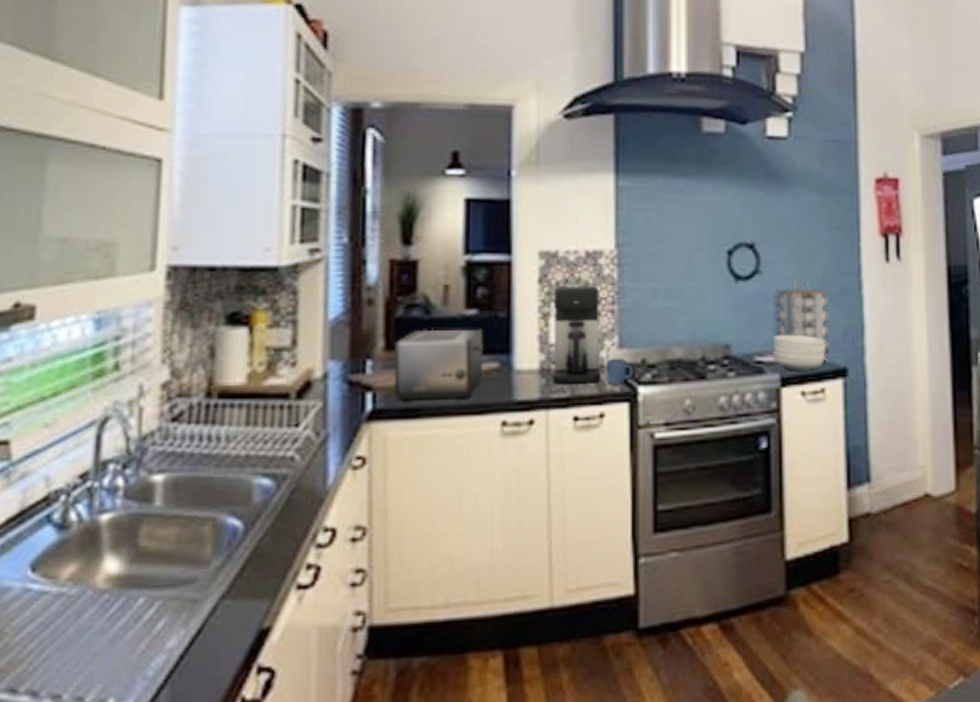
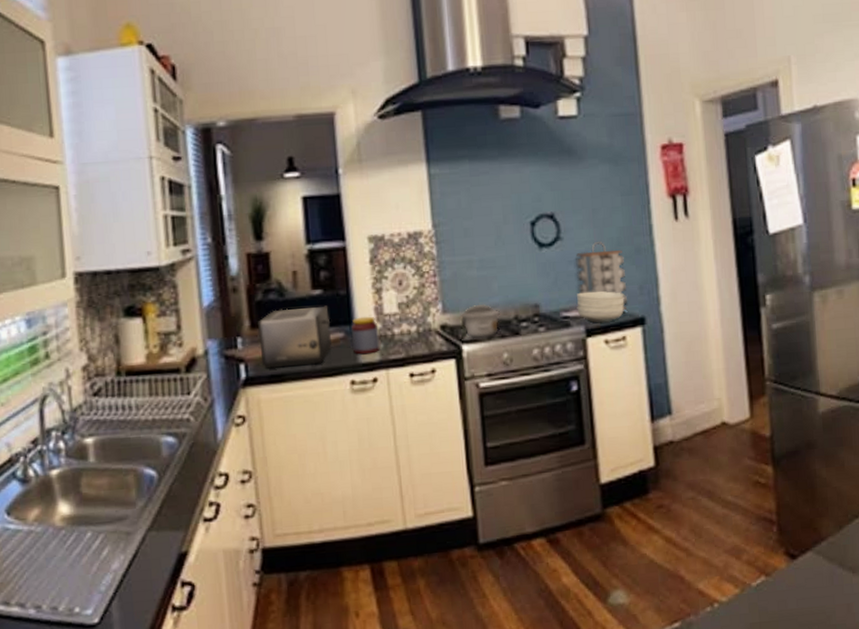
jar: none [507,345,541,391] -> present [352,316,380,355]
coffee maker: present [553,285,601,384] -> none [383,262,430,347]
mug: present [606,359,632,386] -> none [433,322,456,346]
cooking pot: none [640,340,685,382] -> present [461,303,500,340]

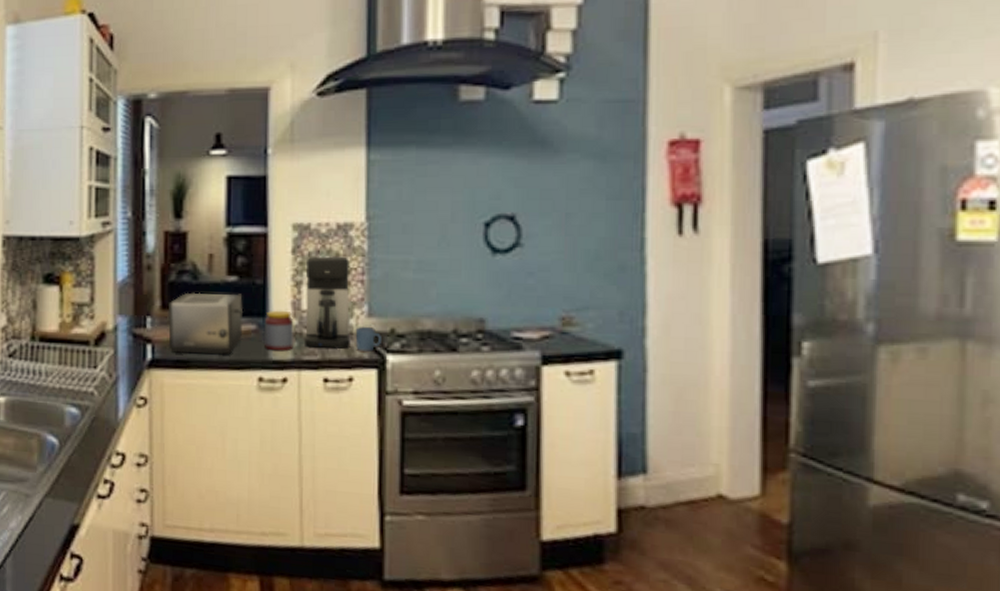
coffee maker: none [383,262,430,347] -> present [305,256,351,349]
mug: none [433,322,456,346] -> present [355,327,381,353]
cooking pot: present [461,303,500,340] -> none [389,311,436,352]
spice rack: present [576,241,627,310] -> none [535,252,602,338]
bowl: present [576,291,625,323] -> none [533,311,597,351]

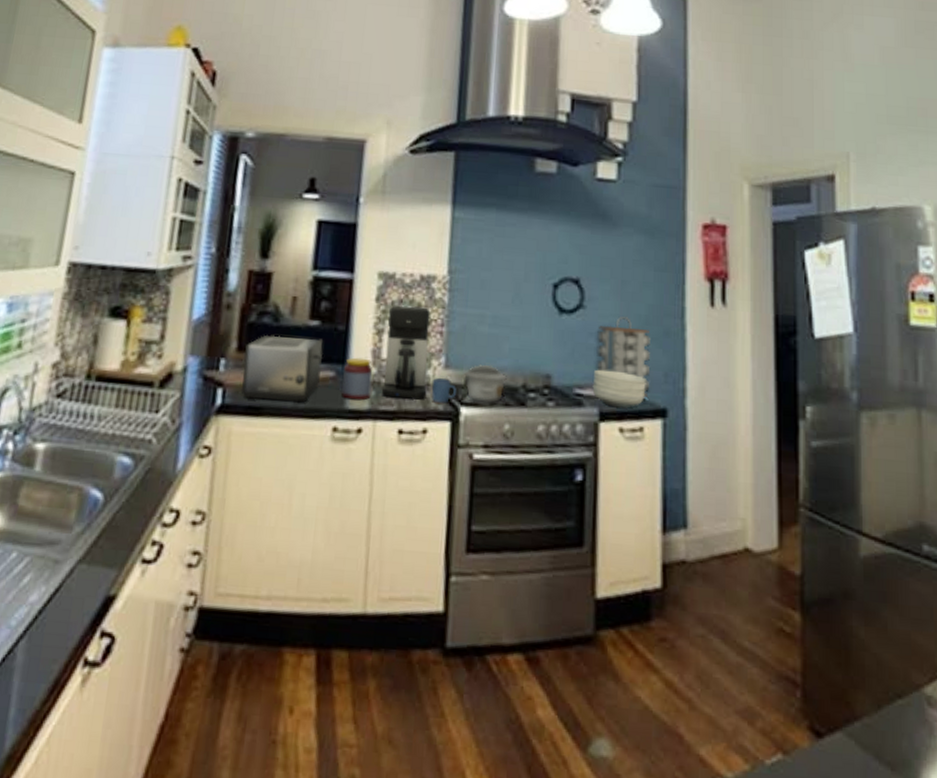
cooking pot: none [389,311,436,352] -> present [464,364,507,406]
bowl: none [533,311,597,351] -> present [592,369,646,409]
spice rack: none [535,252,602,338] -> present [594,315,650,397]

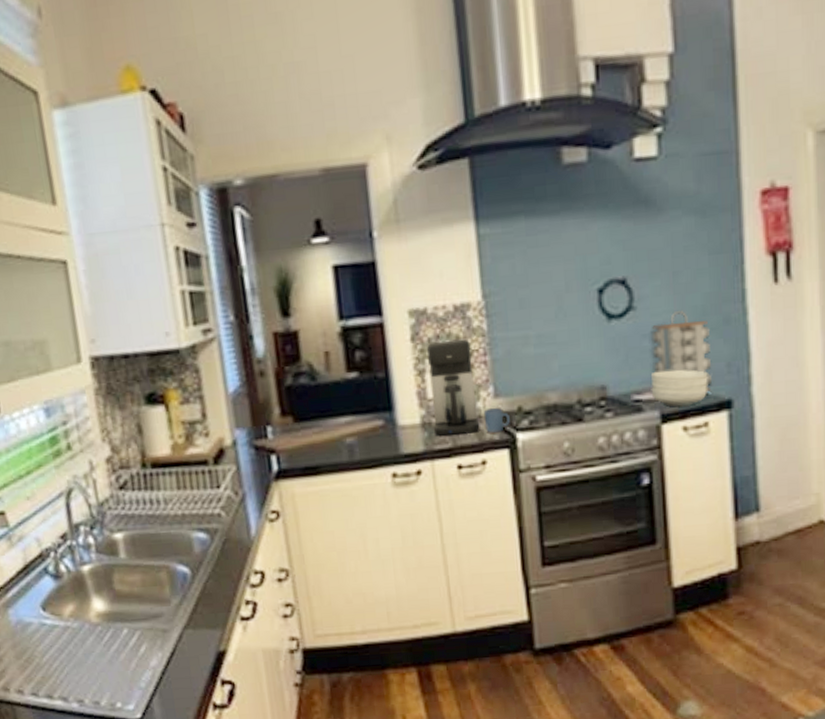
toaster: present [240,334,323,402] -> none [288,390,370,461]
jar: present [340,357,373,401] -> none [392,401,424,445]
cooking pot: present [464,364,507,406] -> none [515,386,560,428]

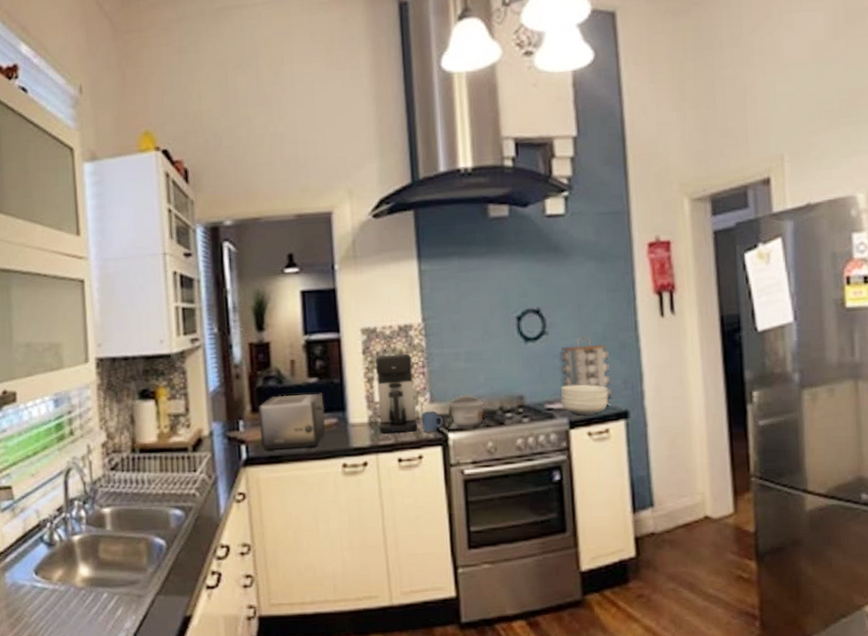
toaster: none [288,390,370,461] -> present [257,393,326,451]
cooking pot: none [515,386,560,428] -> present [448,394,485,429]

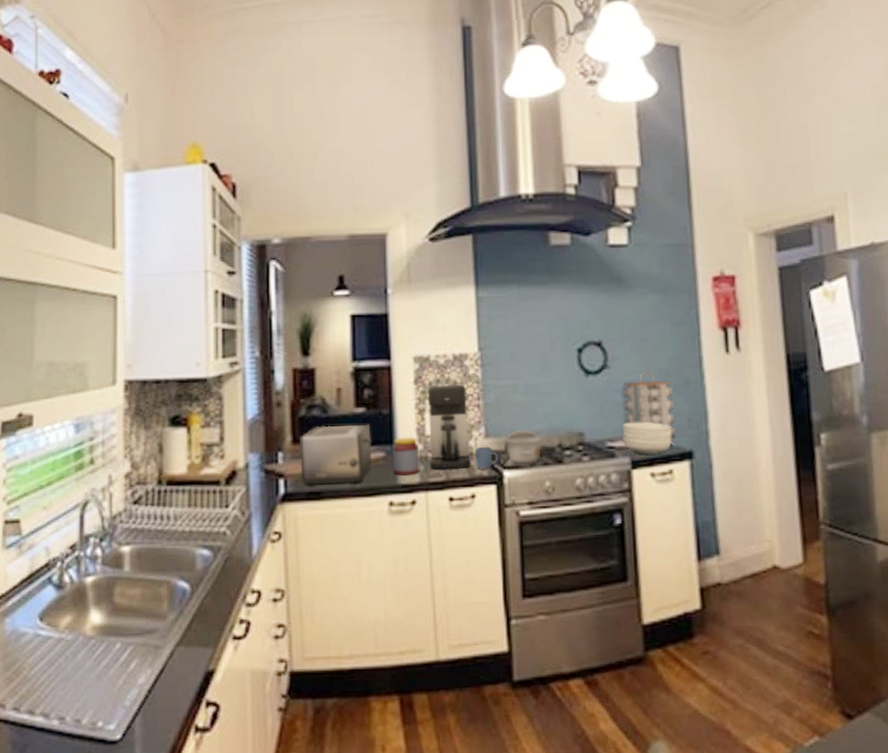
jar: none [344,404,371,440] -> present [392,437,420,476]

